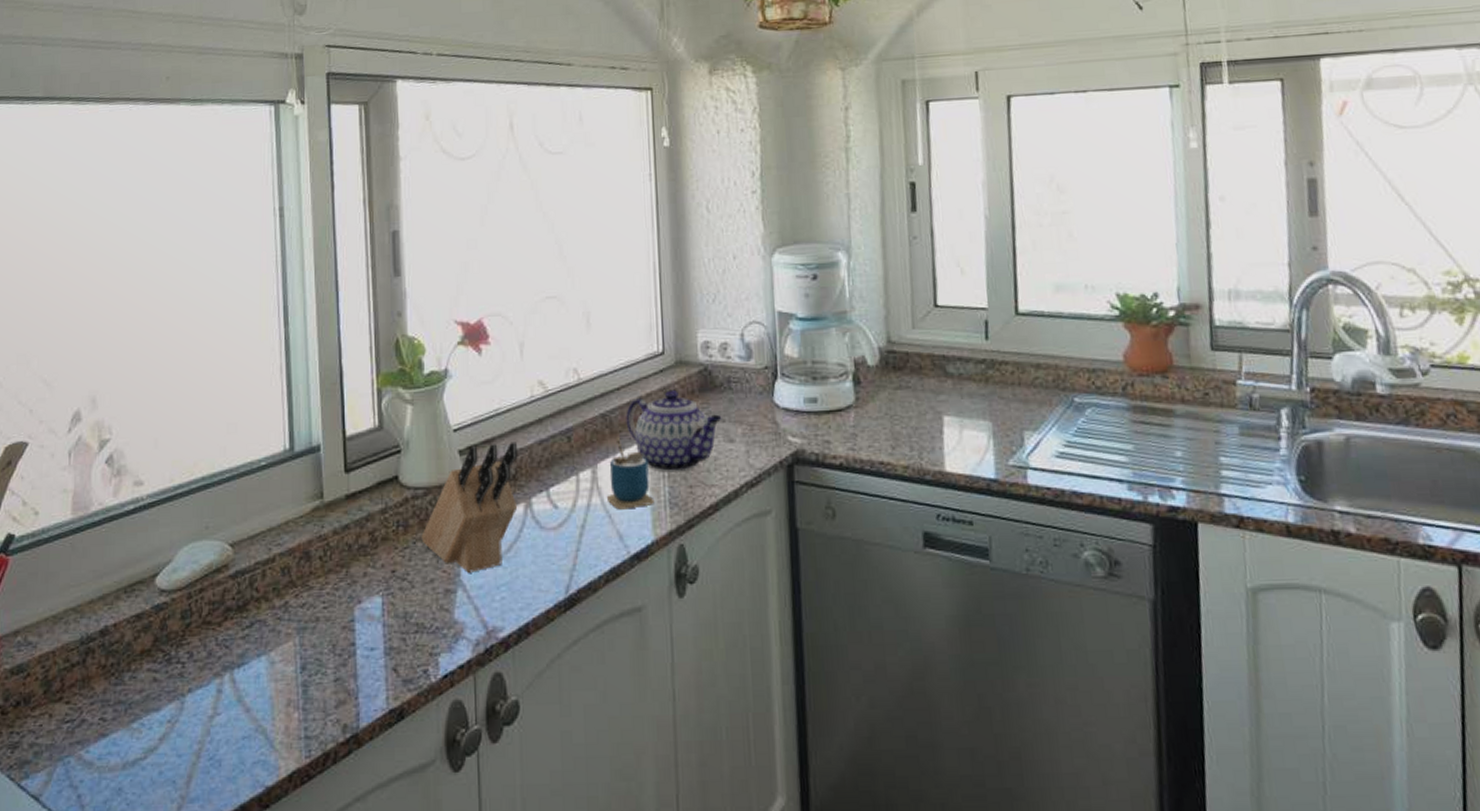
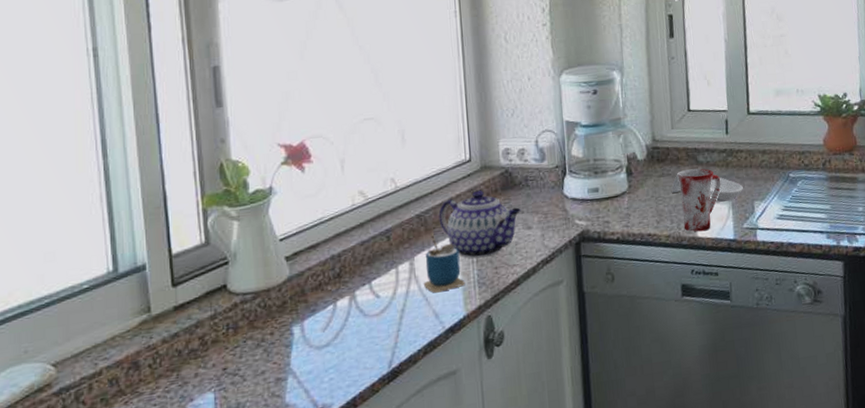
knife block: present [421,442,518,573] -> none [251,245,343,362]
spoon rest: none [911,389,1009,429] -> present [671,176,743,203]
mug: none [917,382,980,465] -> present [676,168,722,232]

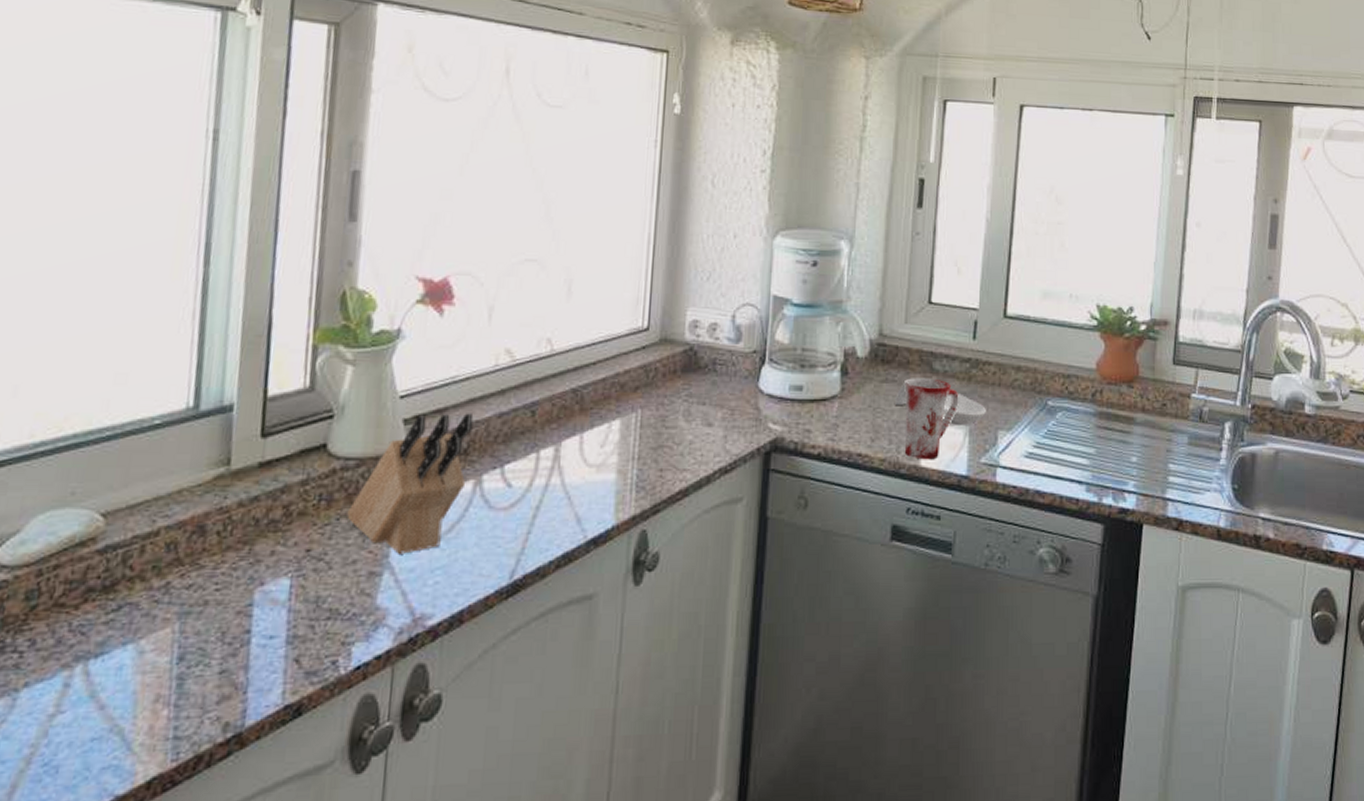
knife block: none [251,245,343,362] -> present [347,413,474,554]
cup: present [423,233,465,293] -> none [567,414,620,491]
teapot: present [438,189,521,259] -> none [599,367,703,454]

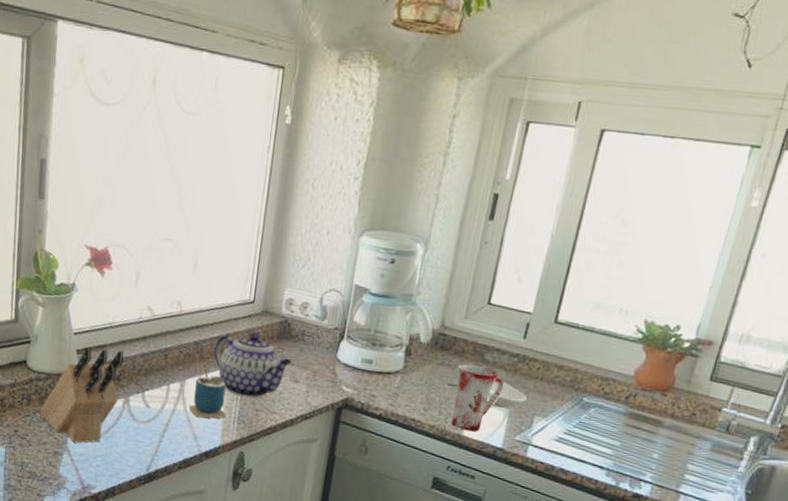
cup: none [567,414,620,491] -> present [188,362,227,419]
teapot: none [599,367,703,454] -> present [213,332,292,398]

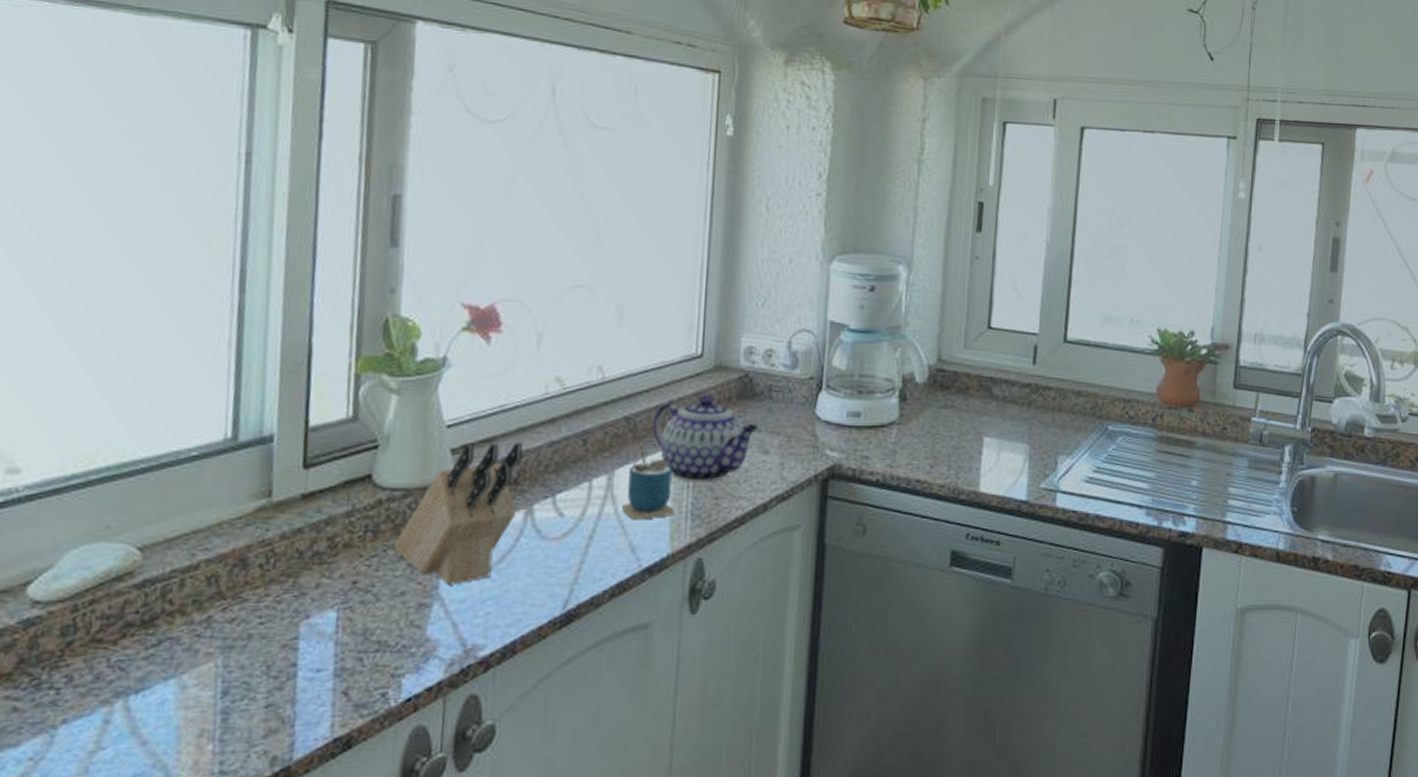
spoon rest: present [448,368,527,409] -> none [954,409,1046,452]
mug: present [451,364,505,432] -> none [962,403,1020,486]

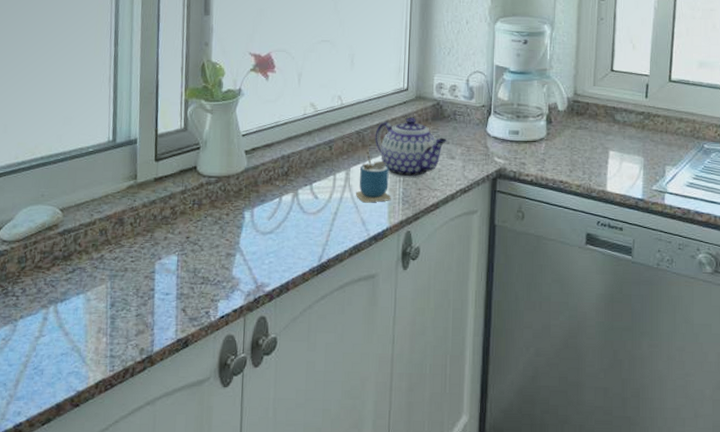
knife block: present [394,442,524,585] -> none [211,147,291,242]

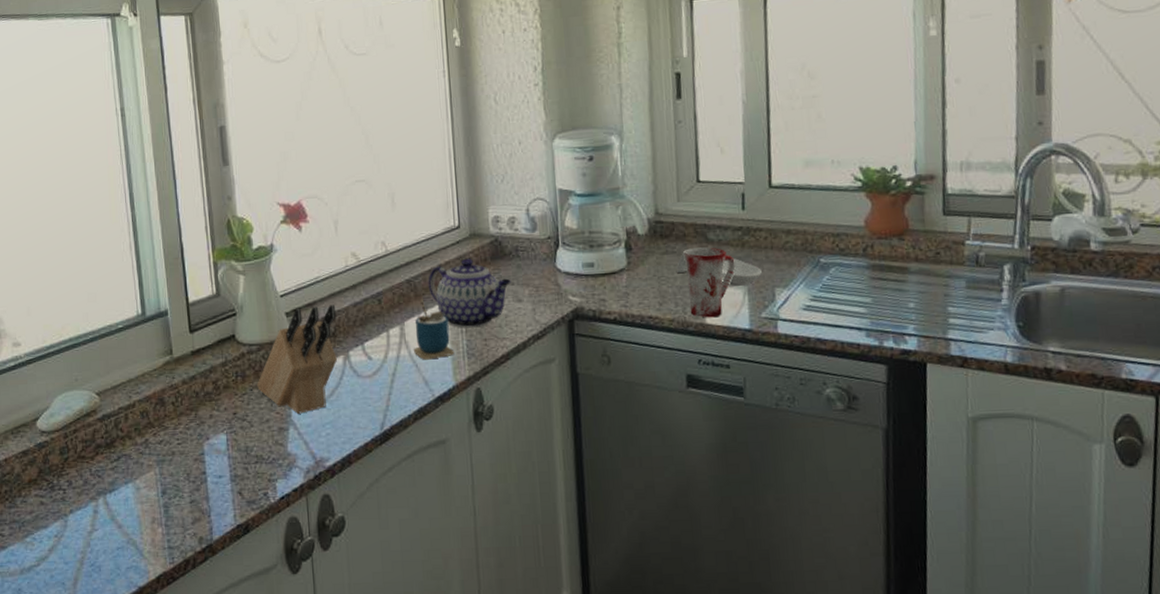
knife block: none [211,147,291,242] -> present [257,304,338,414]
spoon rest: none [587,130,656,163] -> present [676,254,762,287]
mug: none [593,126,636,187] -> present [682,247,737,318]

